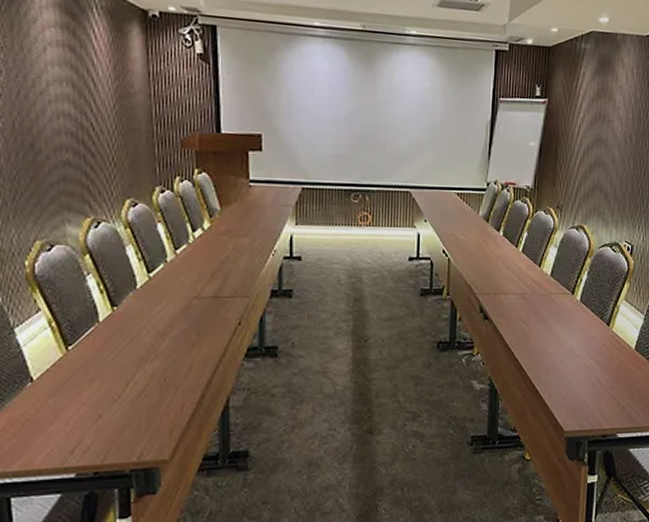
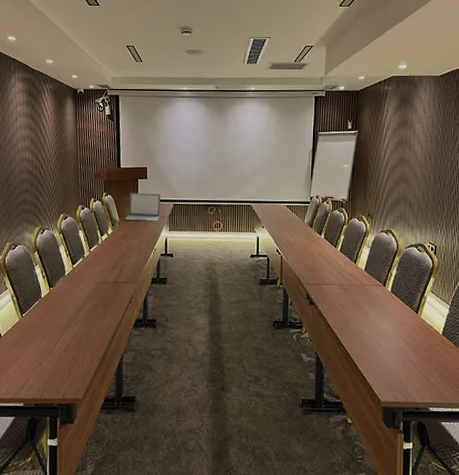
laptop: none [229,170,283,212] -> present [124,193,161,222]

